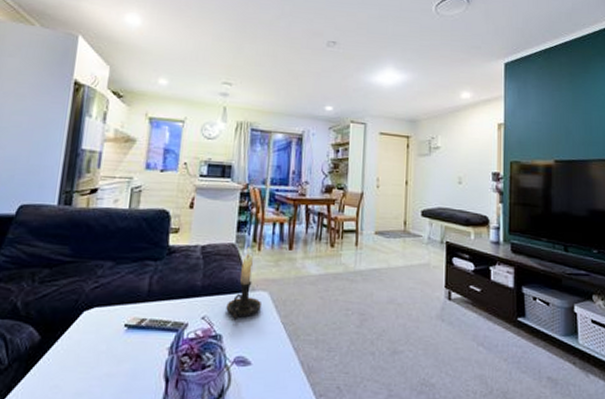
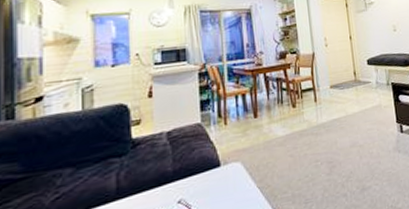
candle holder: present [226,247,261,321] -> none [201,123,236,197]

